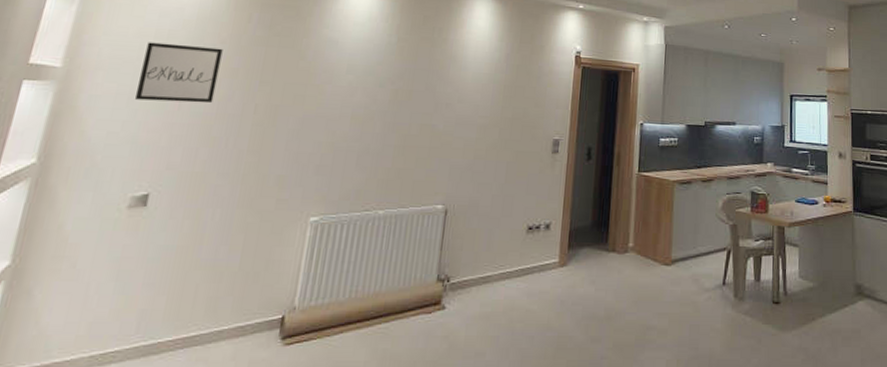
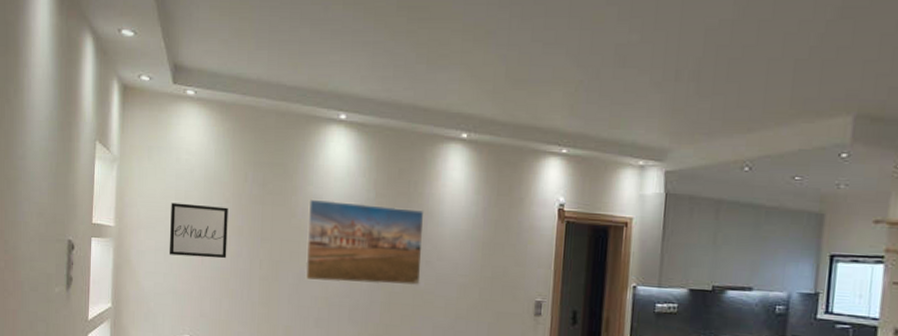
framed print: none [308,41,448,128] -> present [304,199,424,286]

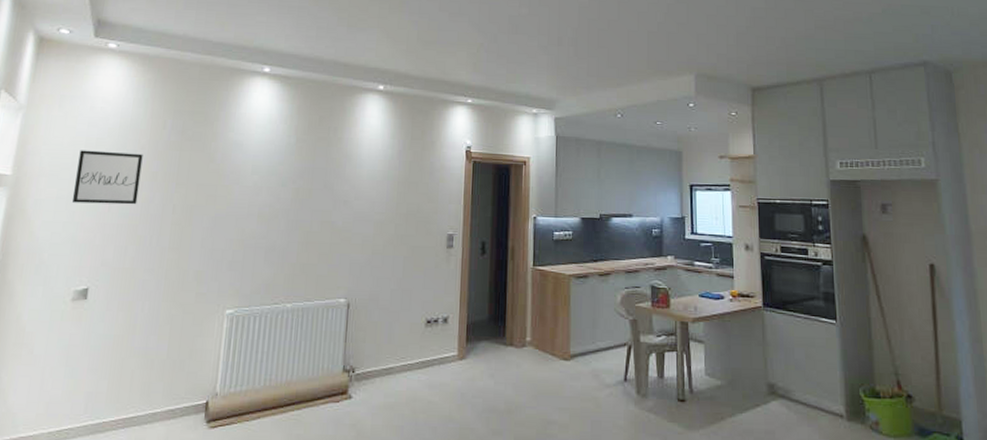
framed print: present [304,199,424,286] -> none [220,144,343,225]

